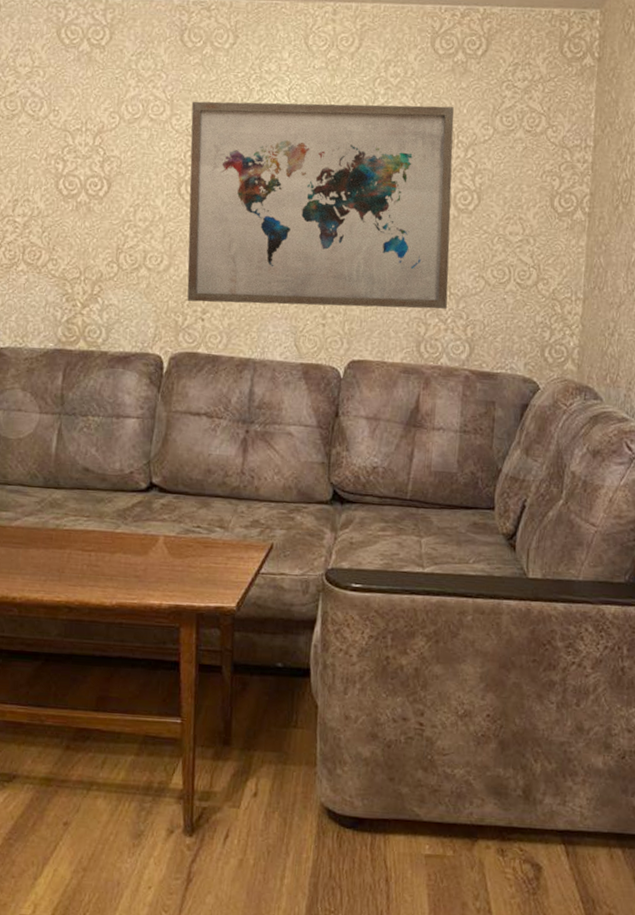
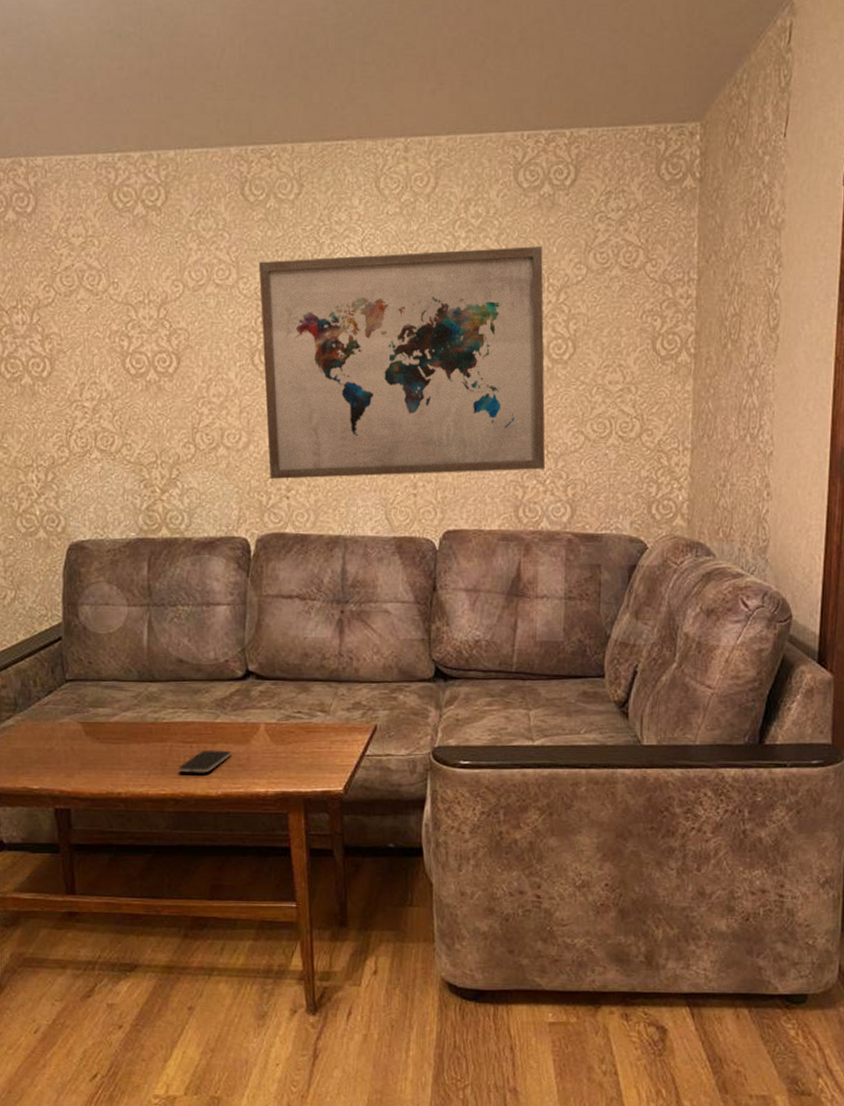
smartphone: none [74,559,129,582] -> present [178,750,231,773]

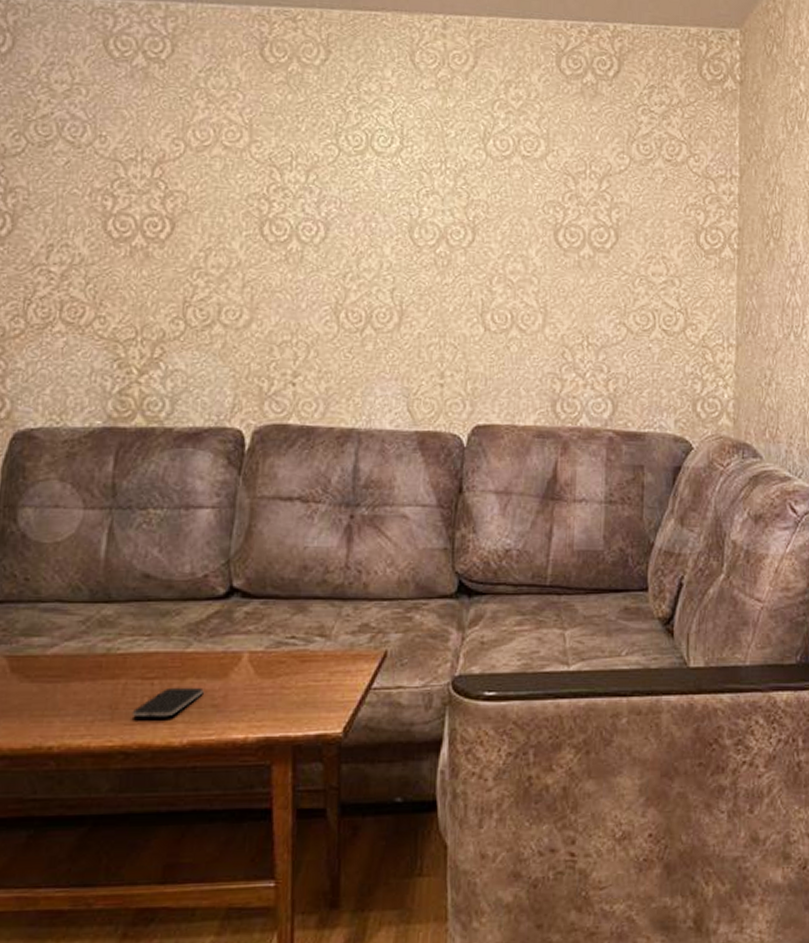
wall art: present [258,246,545,479] -> none [273,125,586,364]

